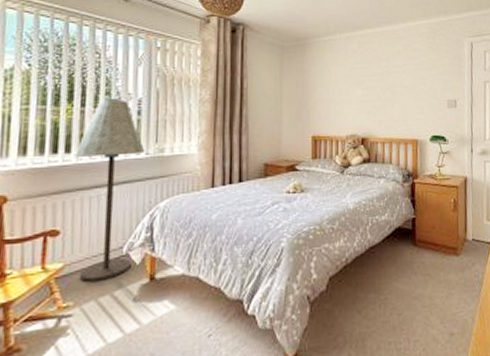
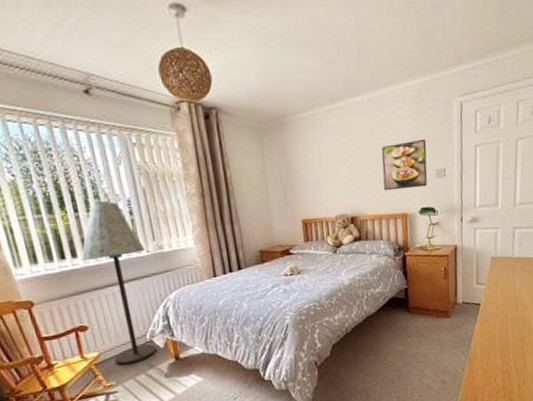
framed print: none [395,70,439,116] -> present [382,138,428,191]

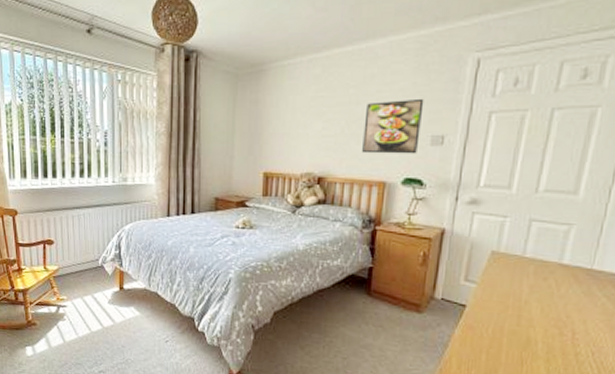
floor lamp: present [81,200,157,365] -> none [60,129,112,284]

